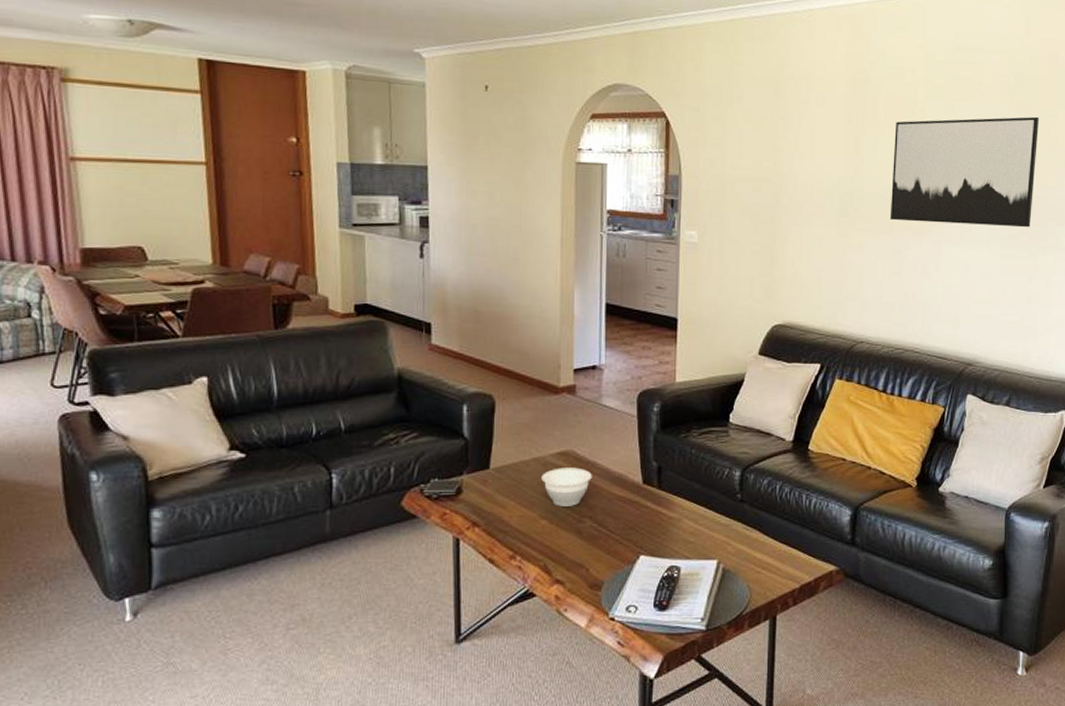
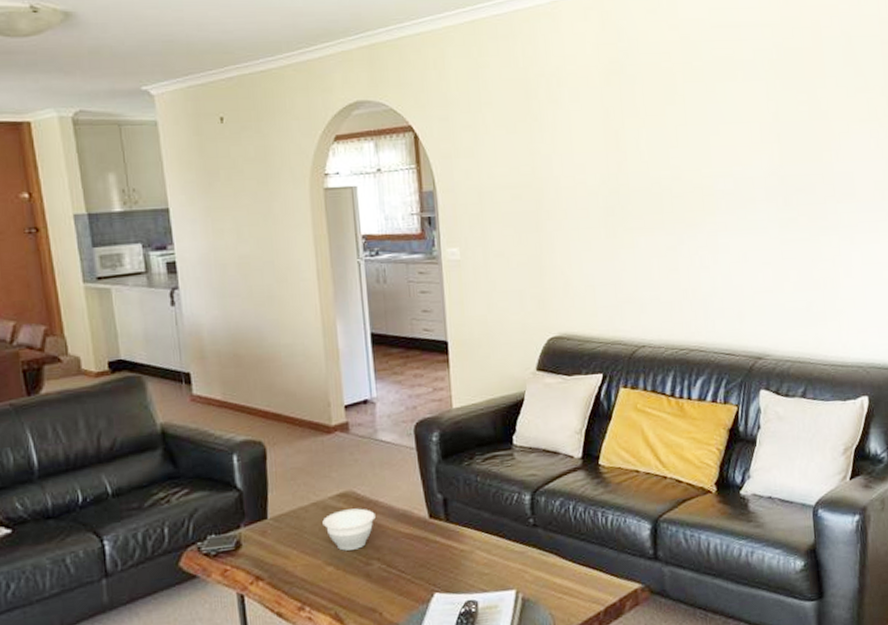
wall art: present [889,116,1039,228] -> none [656,89,810,215]

